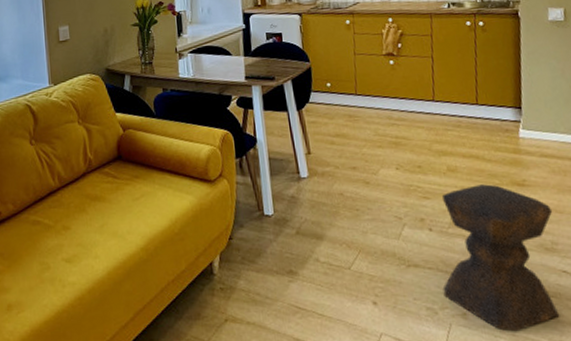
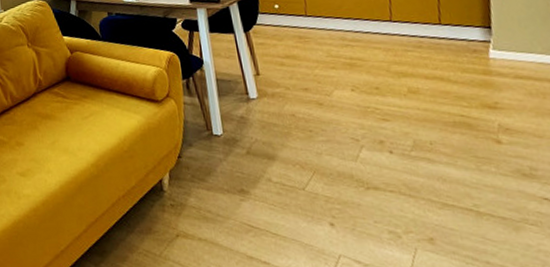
stool: present [442,184,560,332] -> none [403,106,542,260]

